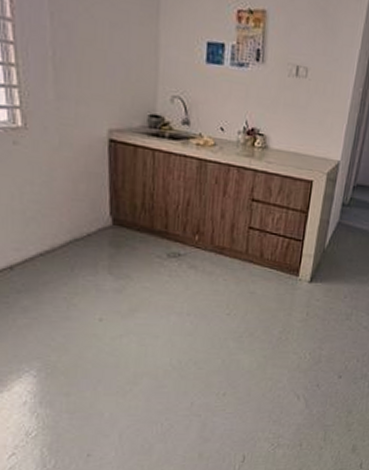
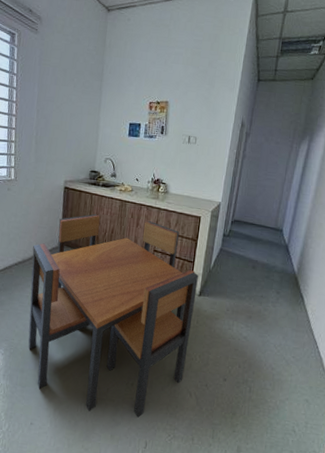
dining table: none [66,178,309,431] -> present [28,214,199,418]

